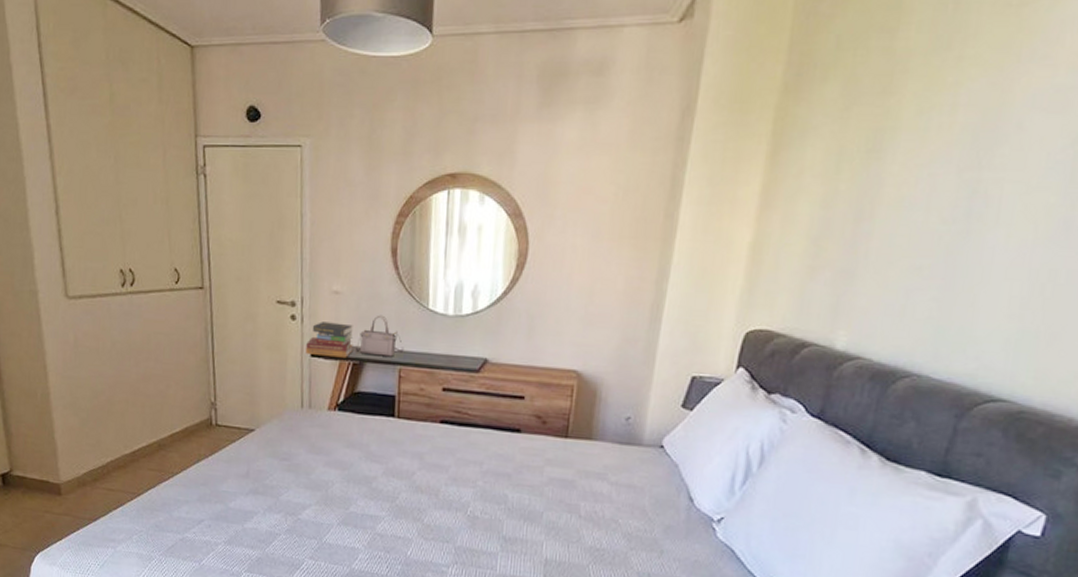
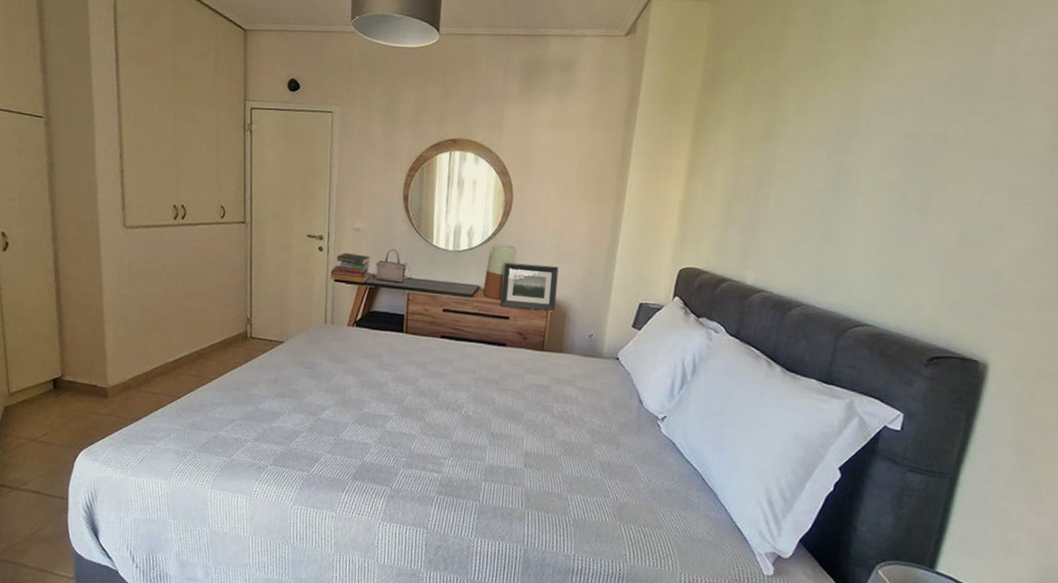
vase: none [491,305,534,377] -> present [482,243,517,301]
picture frame: none [513,328,587,388] -> present [500,262,559,311]

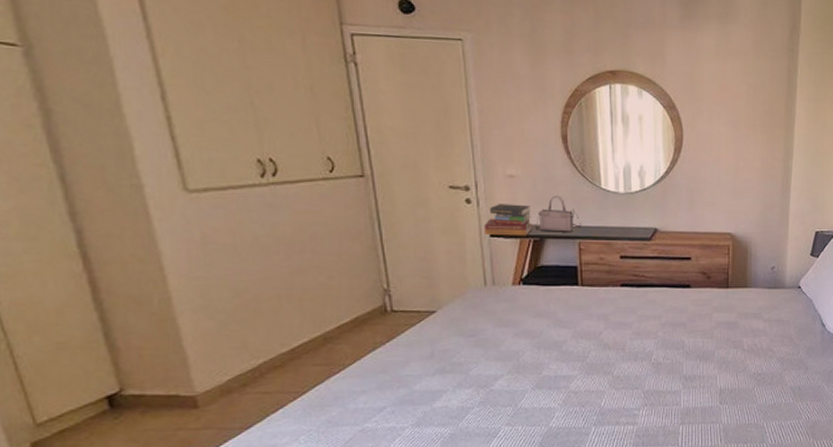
vase: present [482,243,517,301] -> none [660,182,692,242]
picture frame: present [500,262,559,311] -> none [680,201,736,247]

